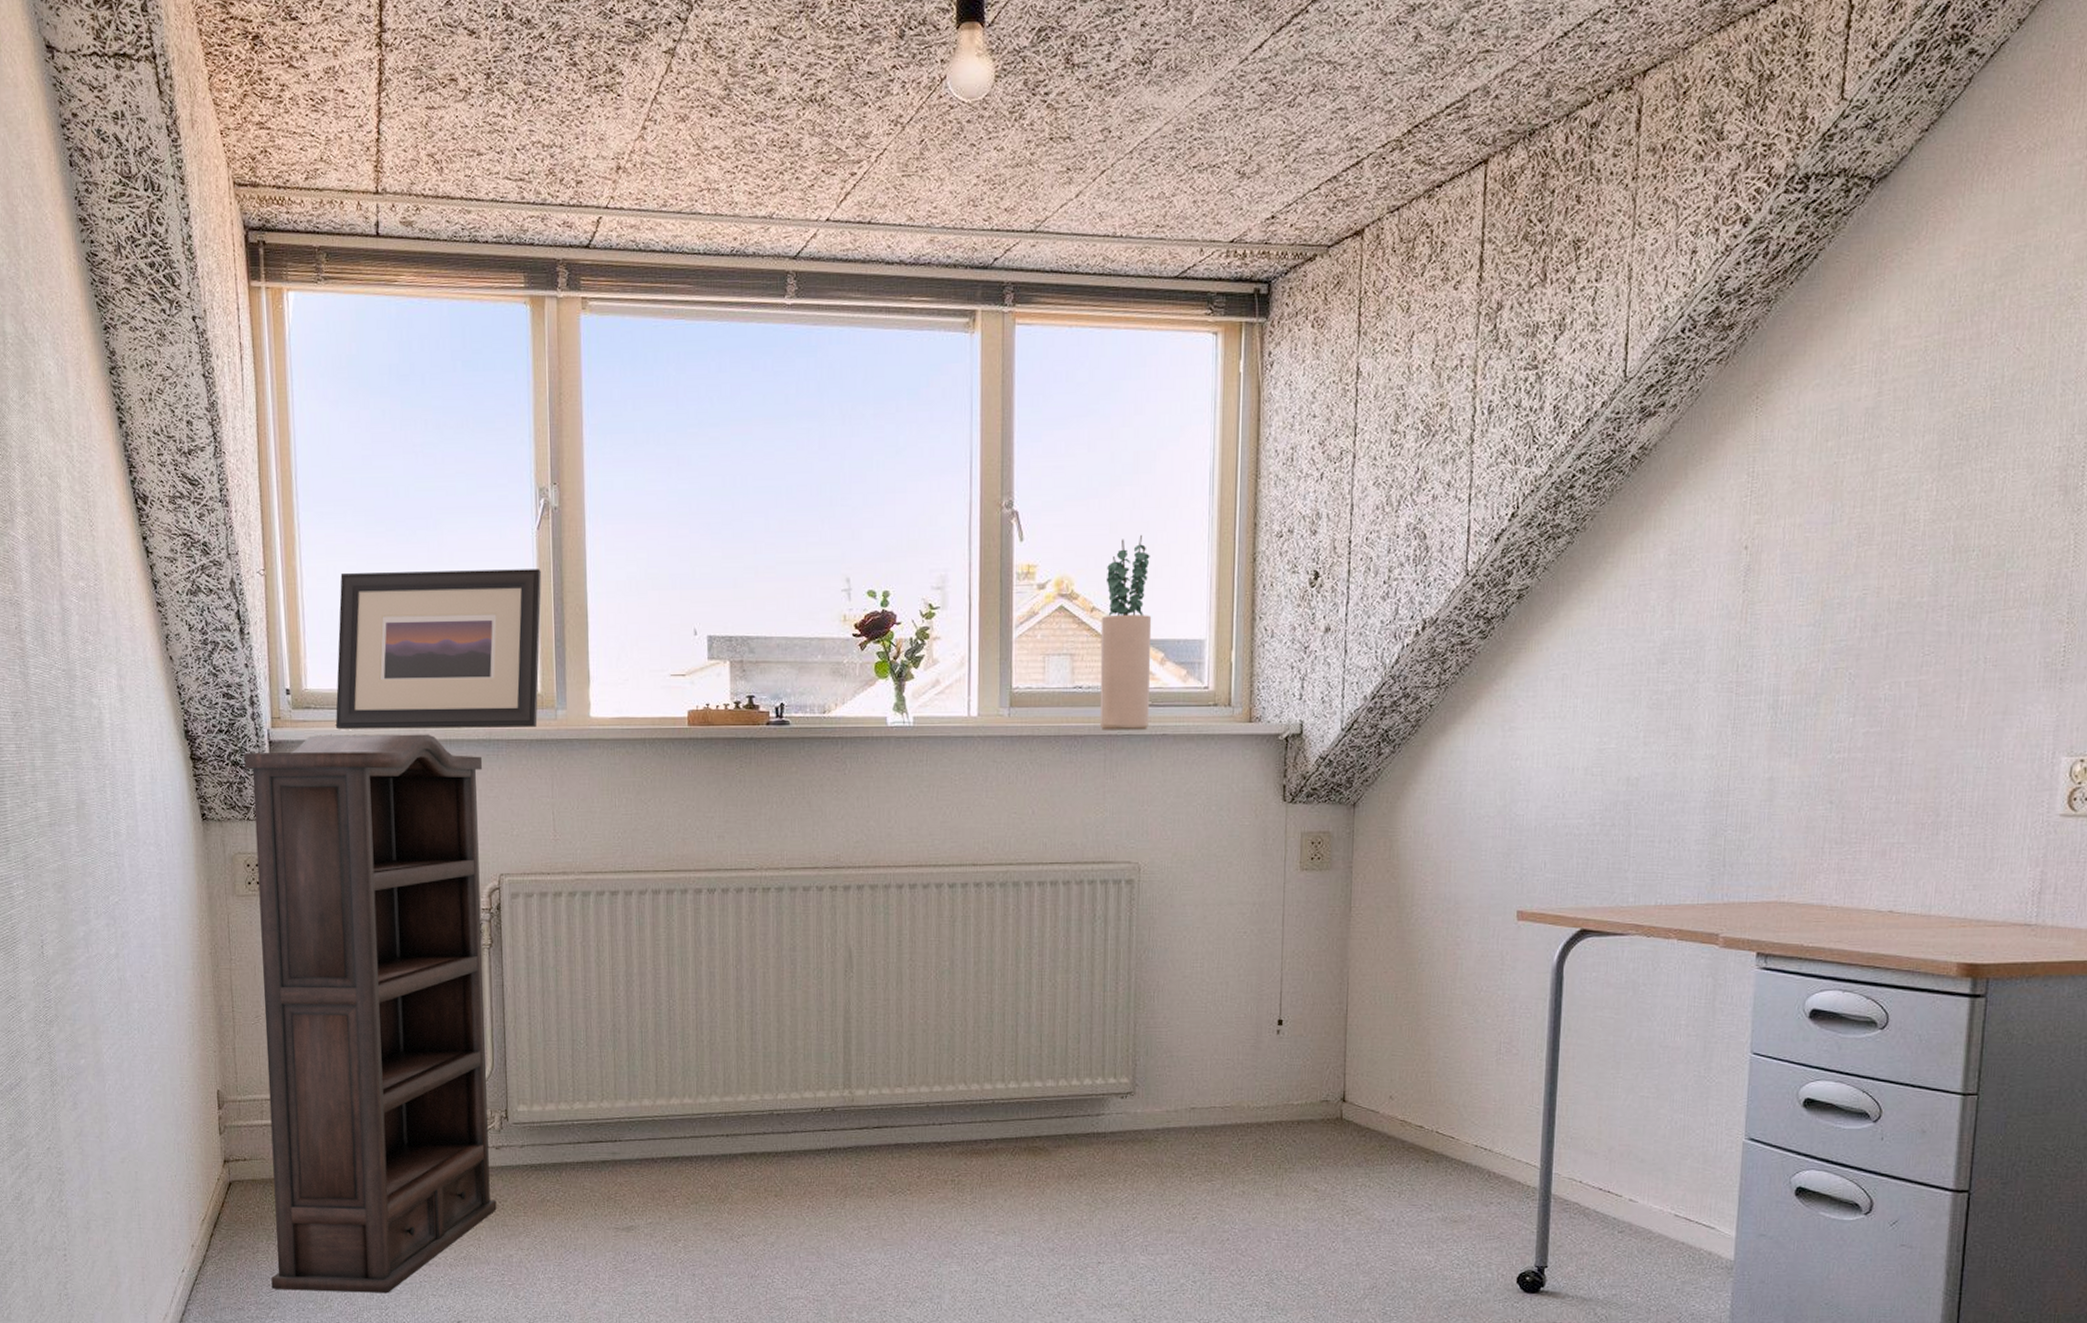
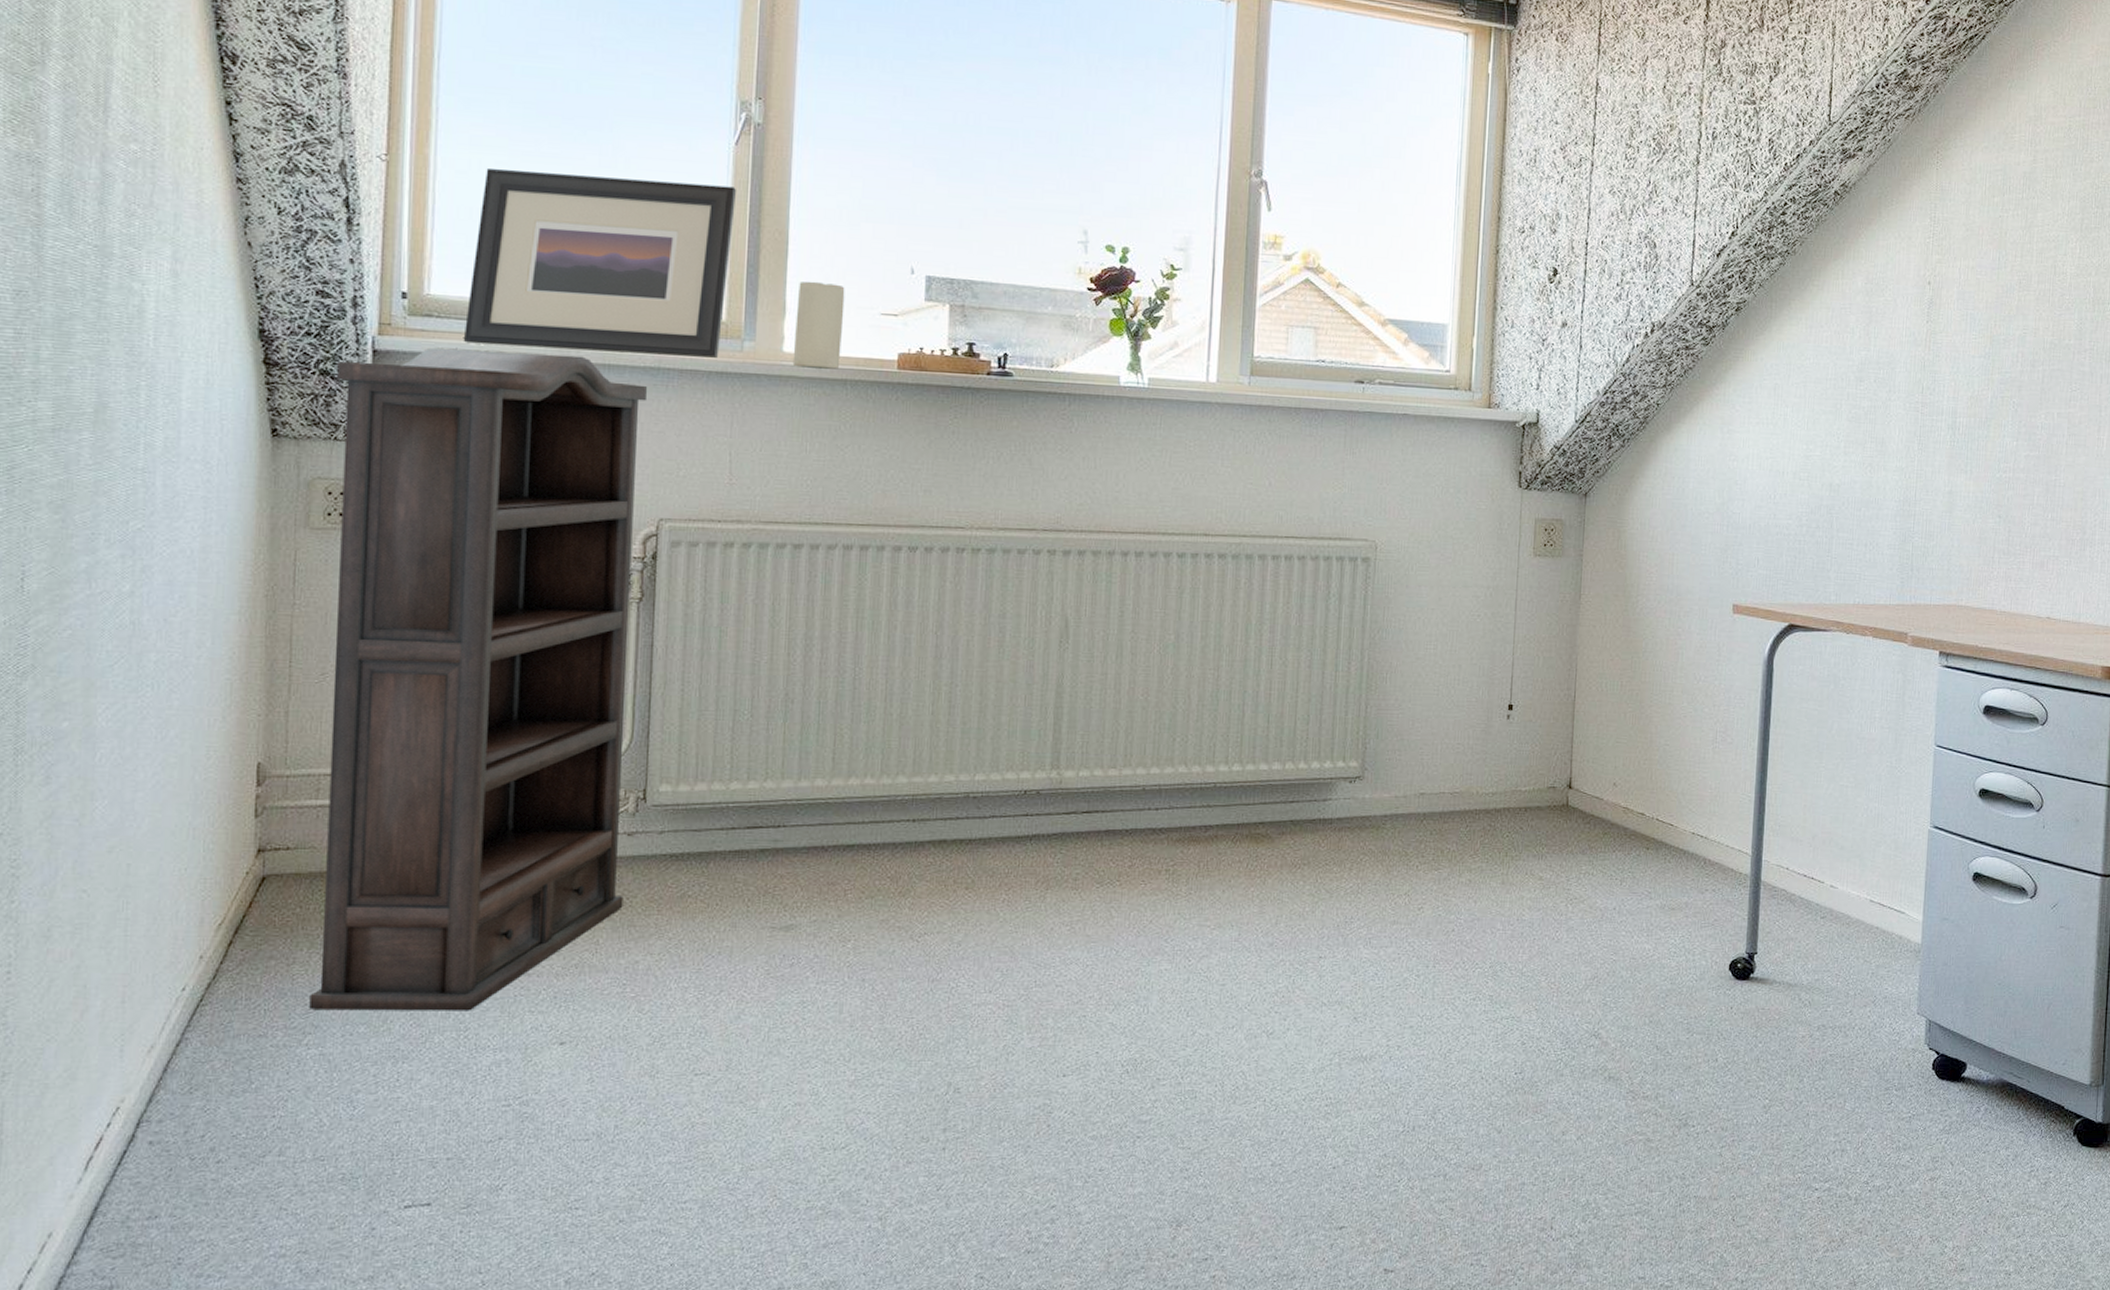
candle: none [598,649,639,730] -> present [792,281,845,369]
vase: present [1099,534,1152,730] -> none [1341,216,1397,408]

